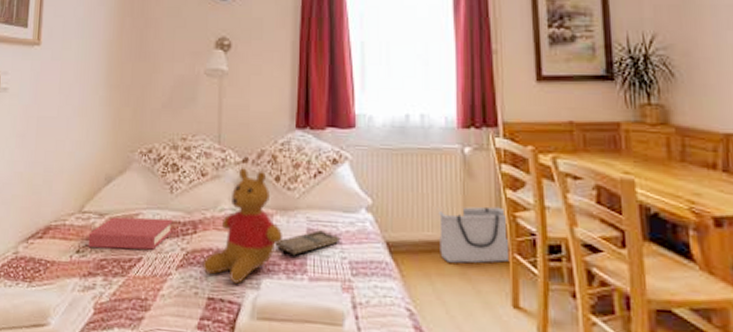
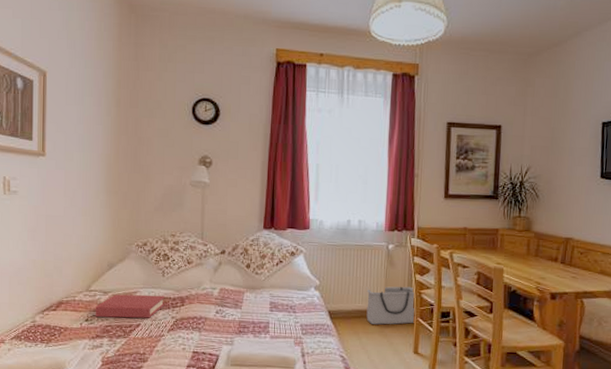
teddy bear: present [202,168,282,284] -> none [189,258,251,341]
tray: present [276,230,340,257] -> none [246,303,294,322]

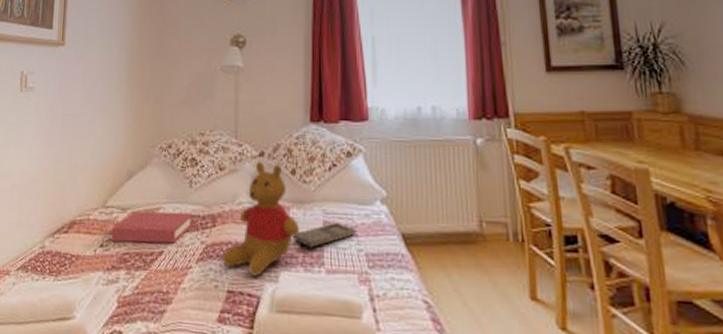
teddy bear: none [189,258,251,341] -> present [222,162,299,276]
tray: none [246,303,294,322] -> present [293,222,356,250]
storage bin: present [366,286,415,325] -> none [452,197,526,255]

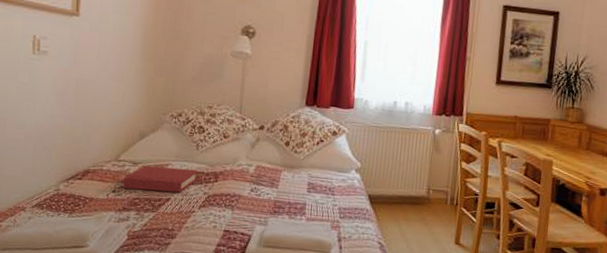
teddy bear: present [222,162,299,276] -> none [221,133,288,221]
tray: present [293,222,356,250] -> none [282,184,333,203]

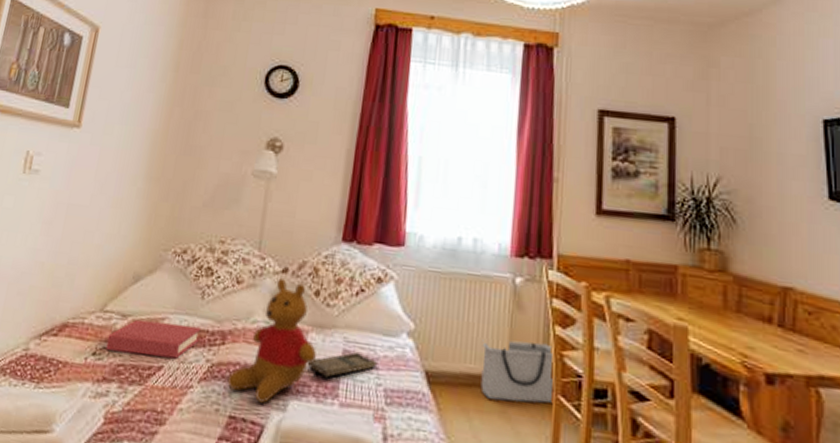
teddy bear: none [221,133,288,221] -> present [227,278,316,403]
tray: none [282,184,333,203] -> present [308,352,377,380]
storage bin: none [408,172,460,213] -> present [480,340,554,403]

